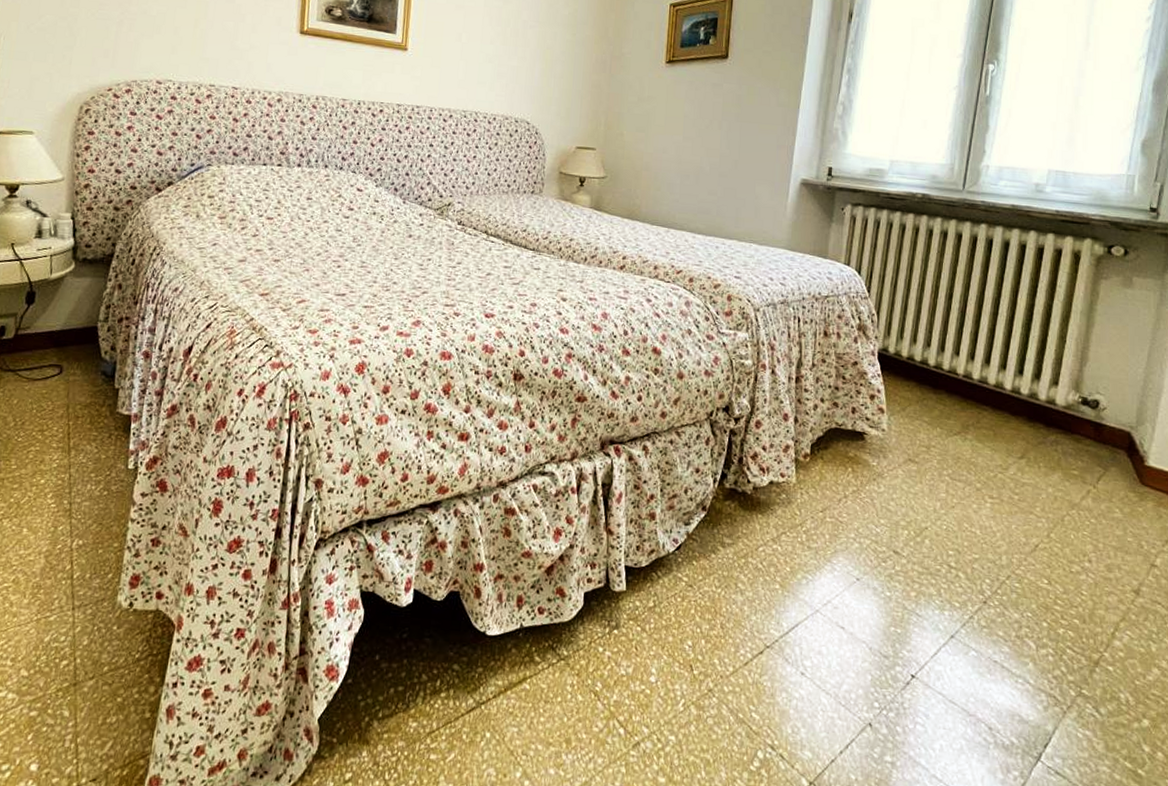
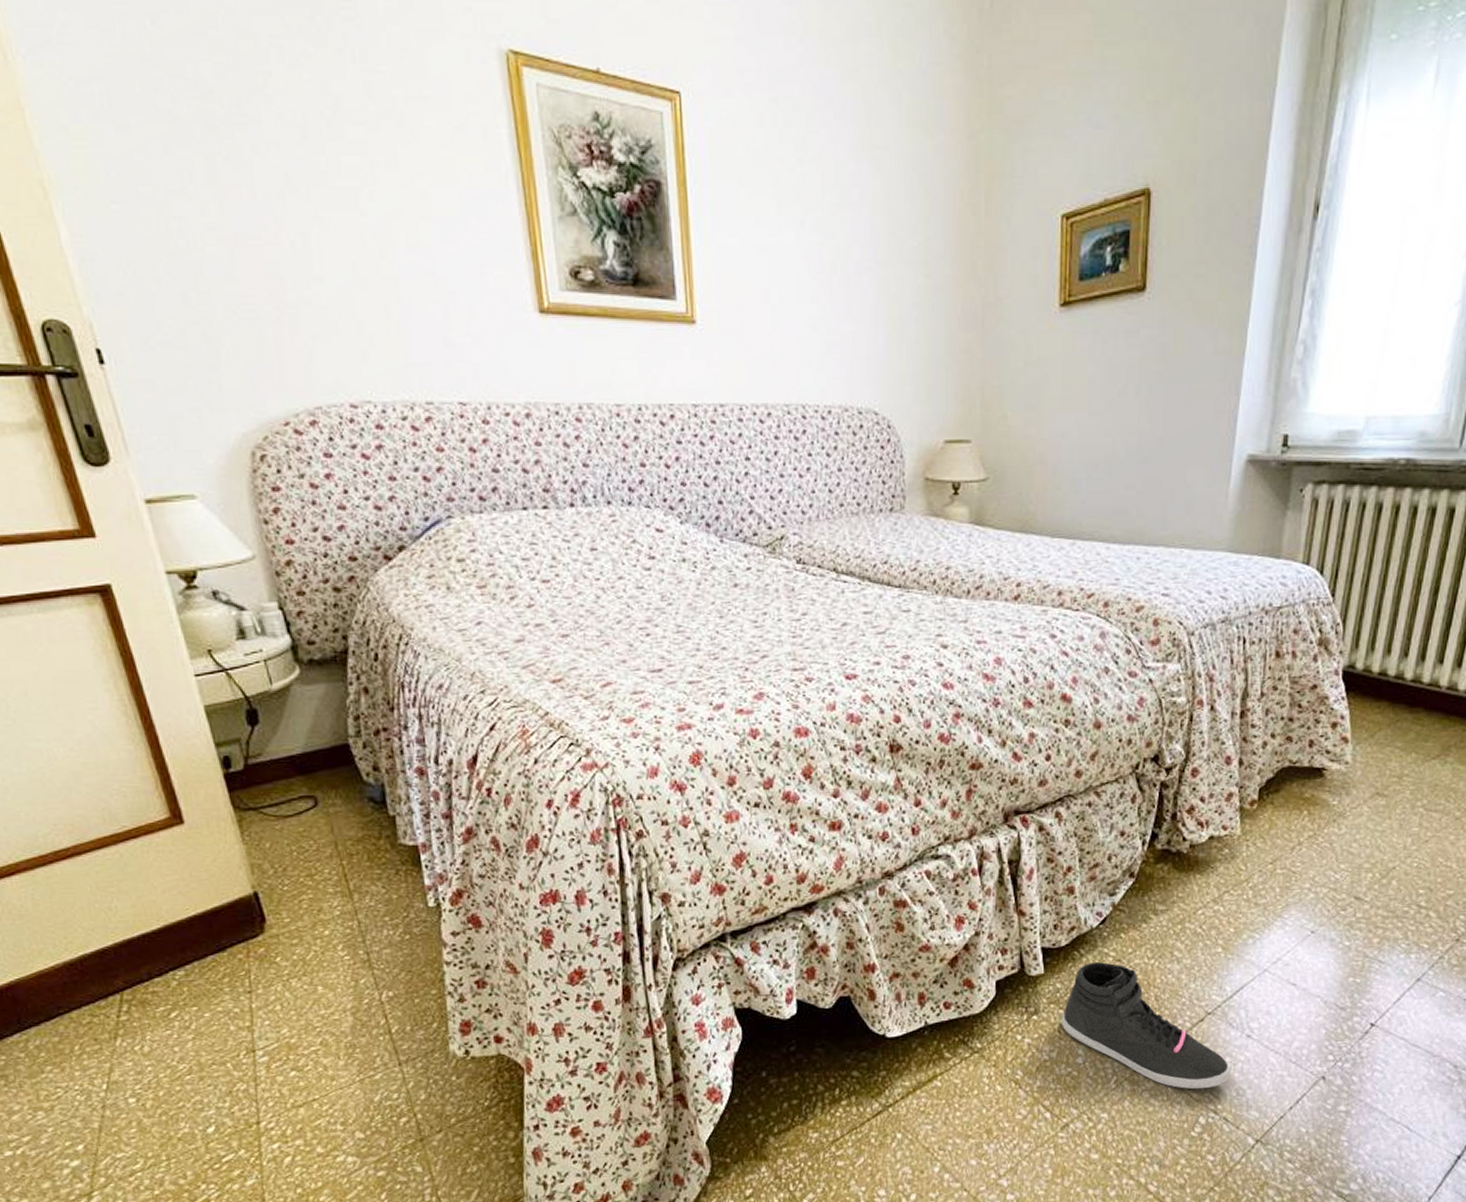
sneaker: none [639,585,787,722] -> present [1062,962,1232,1089]

